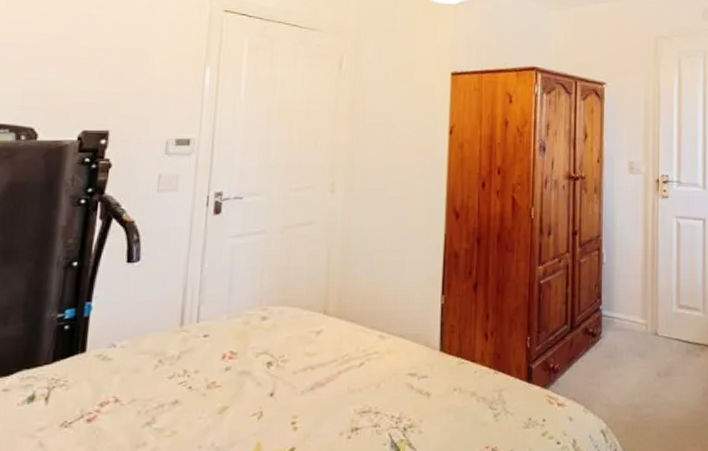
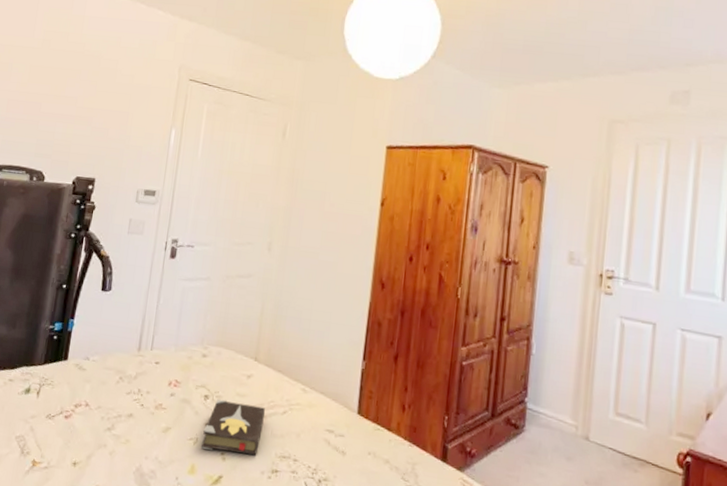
hardback book: none [266,363,339,424] -> present [200,399,265,456]

